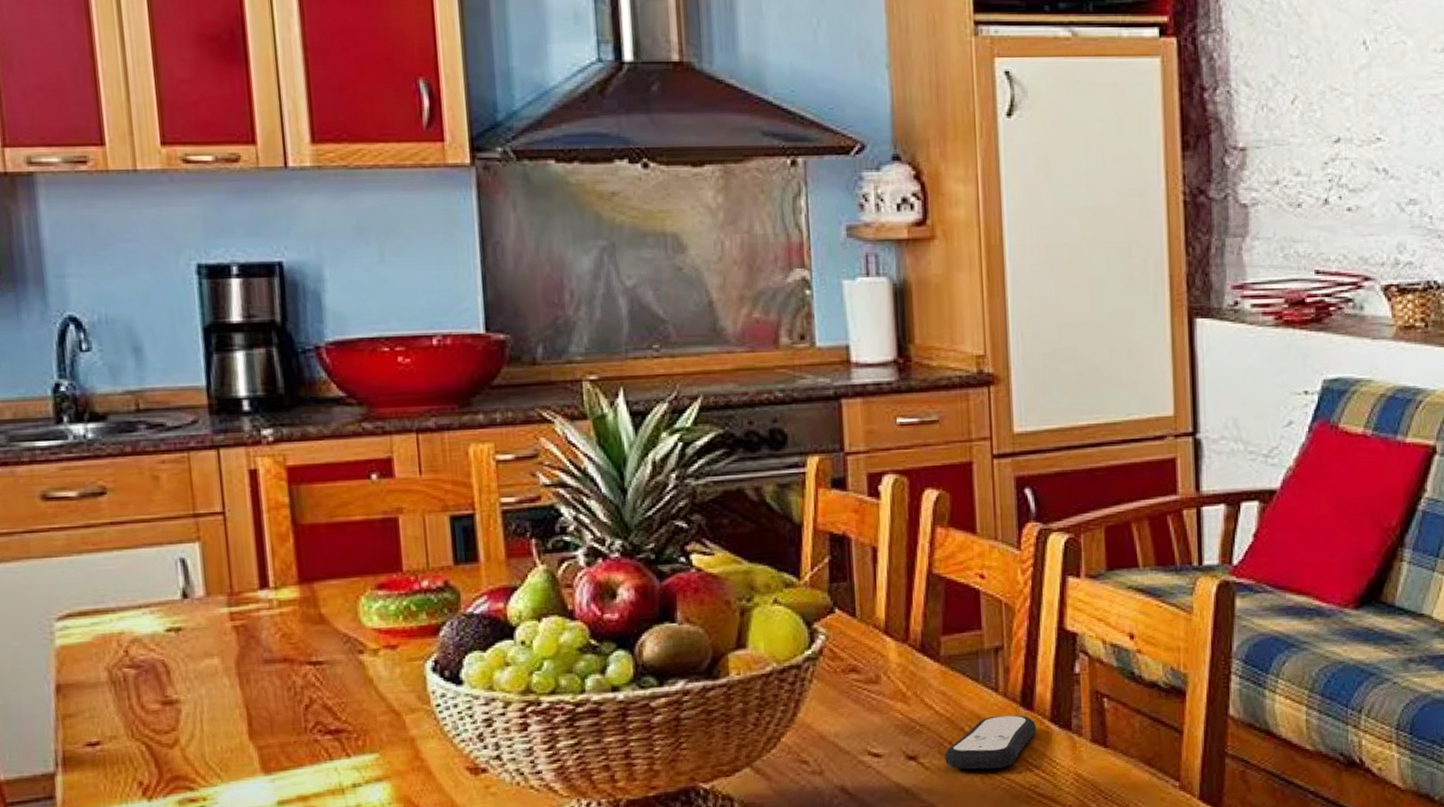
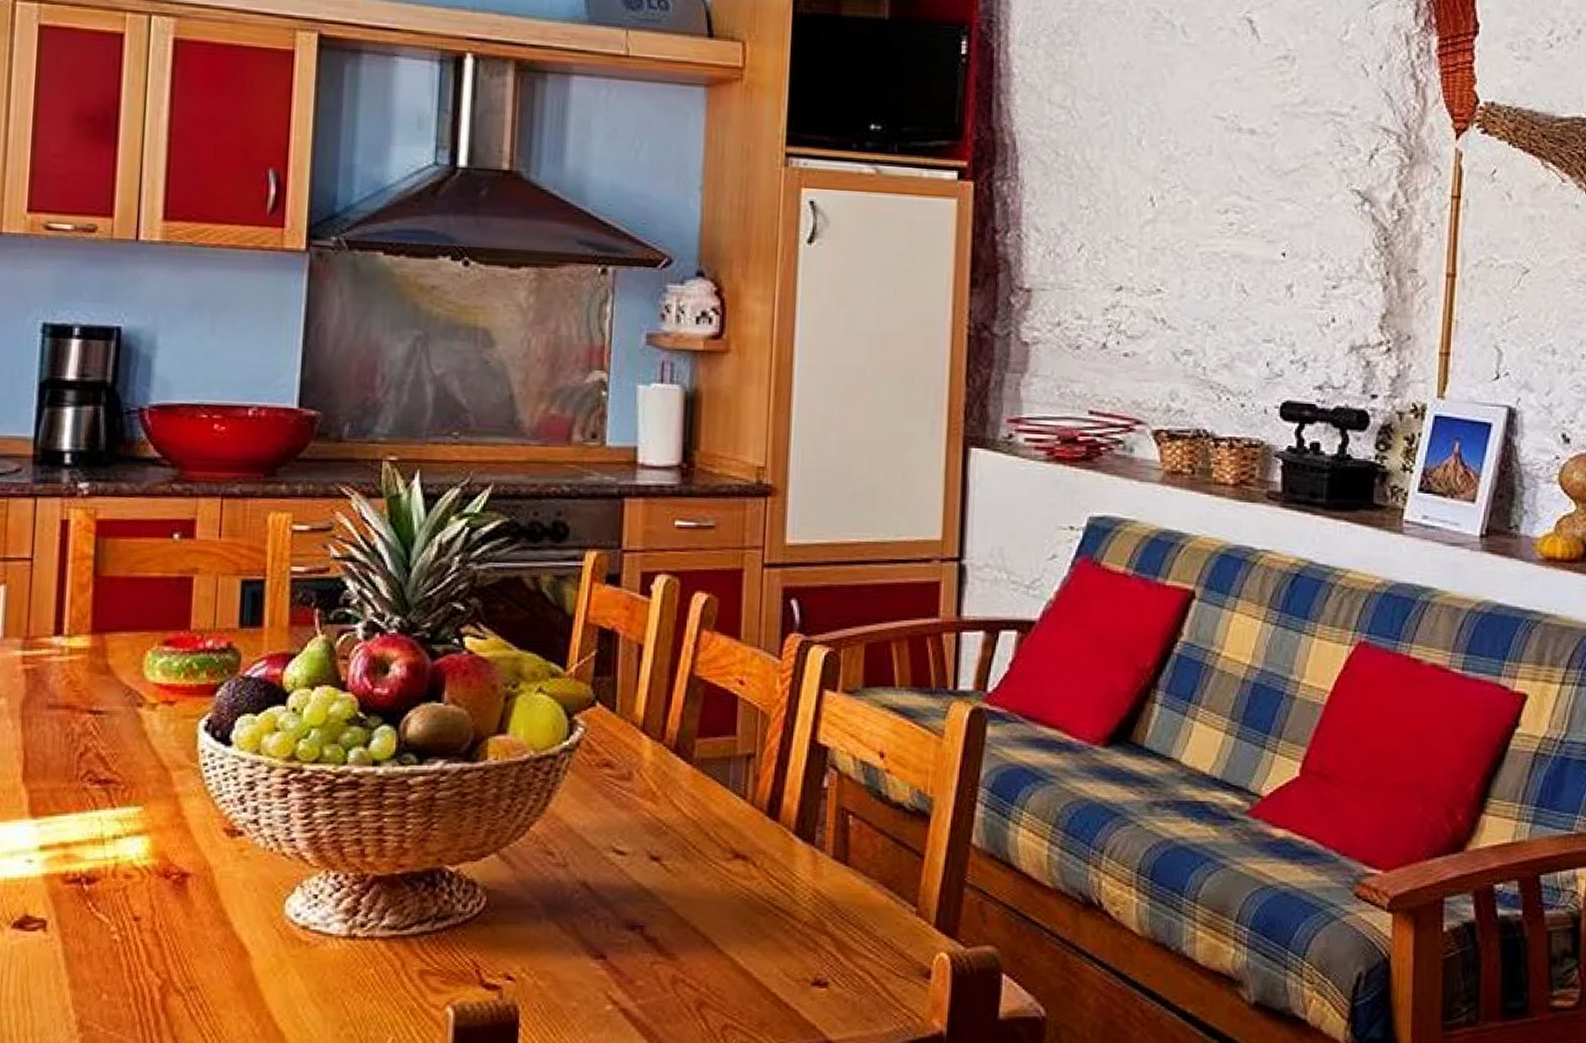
remote control: present [945,715,1037,770] -> none [687,823,780,877]

